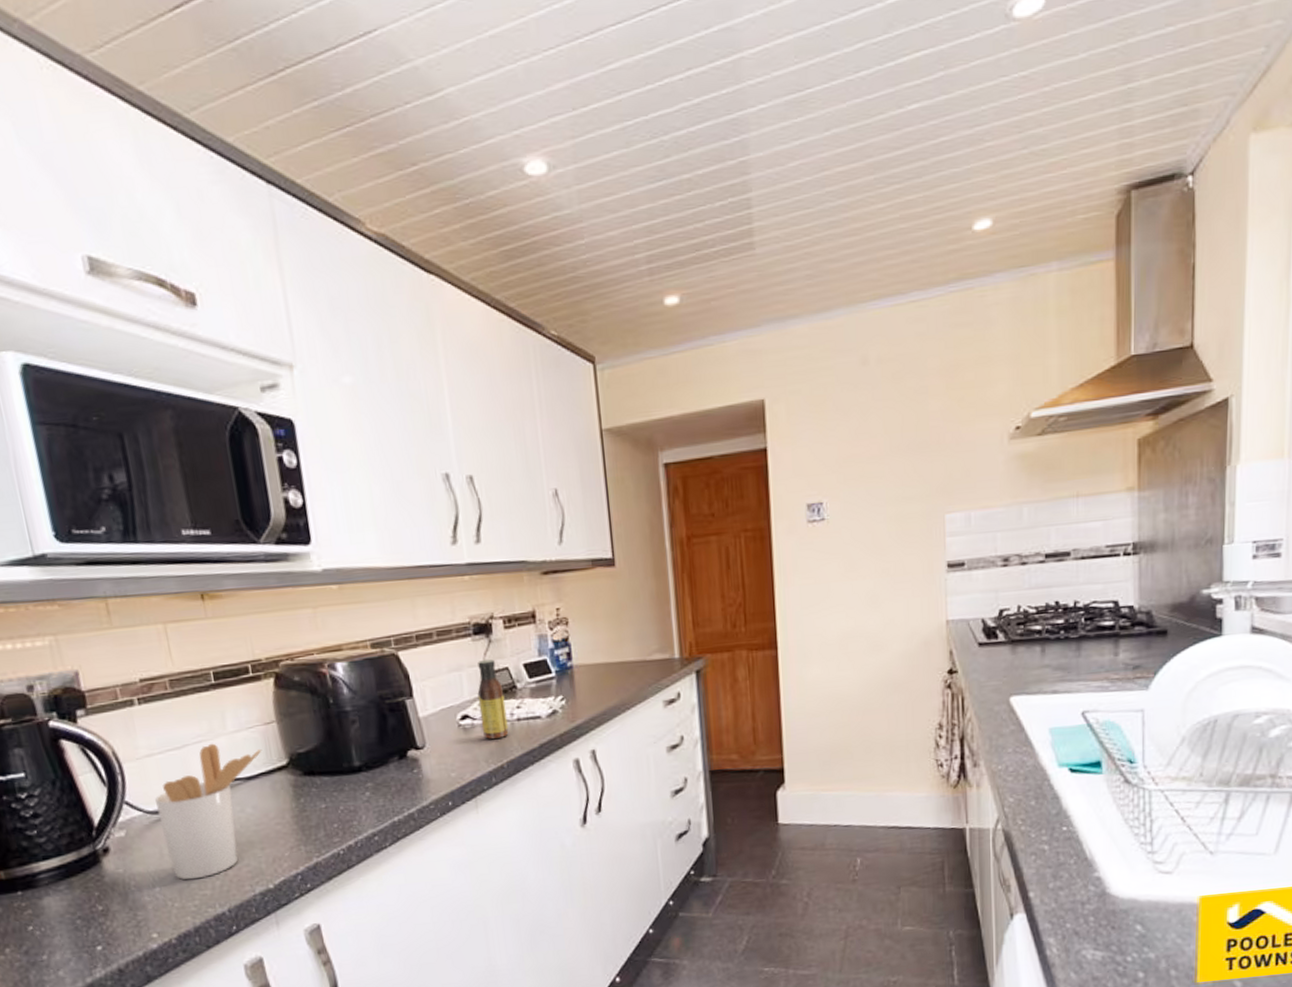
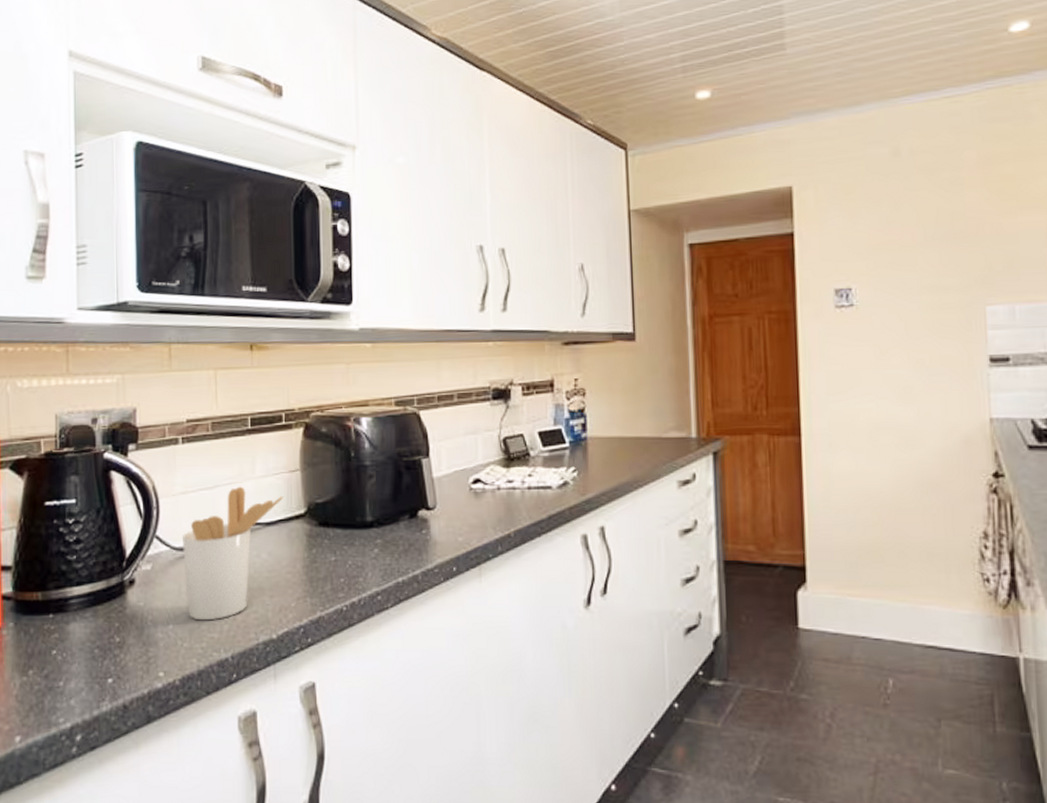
sauce bottle: present [477,659,509,740] -> none [491,424,519,507]

